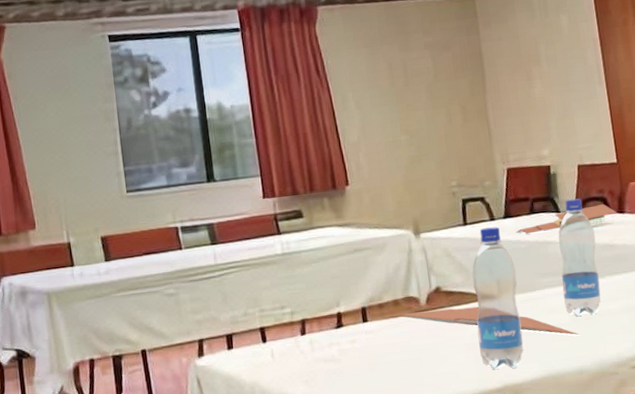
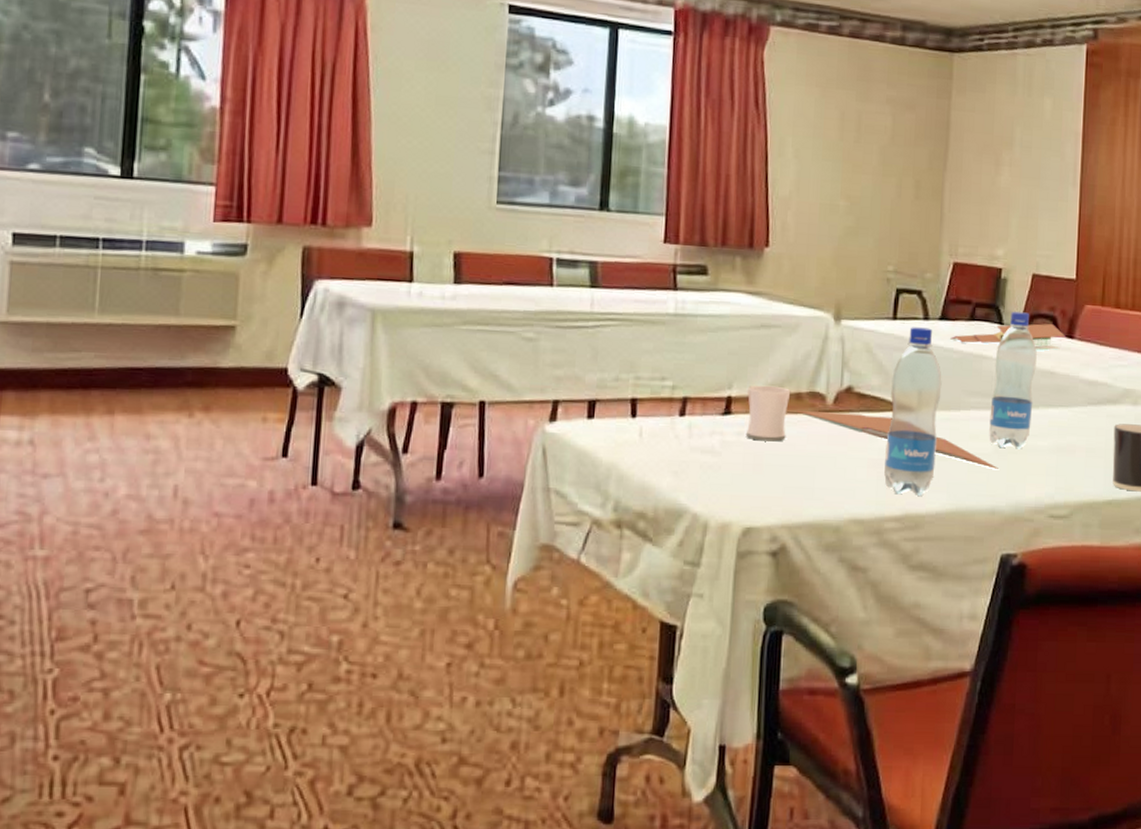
mug: none [353,297,392,345] -> present [745,385,791,442]

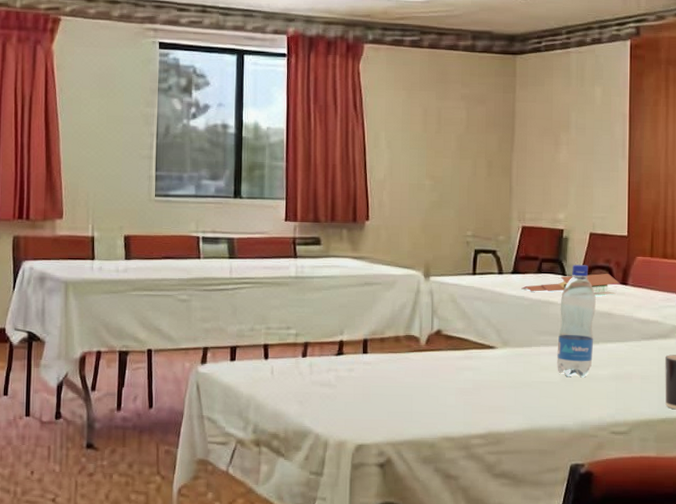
mug: present [745,385,791,442] -> none [355,331,391,376]
papers: present [796,409,998,470] -> none [396,350,566,395]
bottle: present [884,327,942,496] -> none [470,280,516,417]

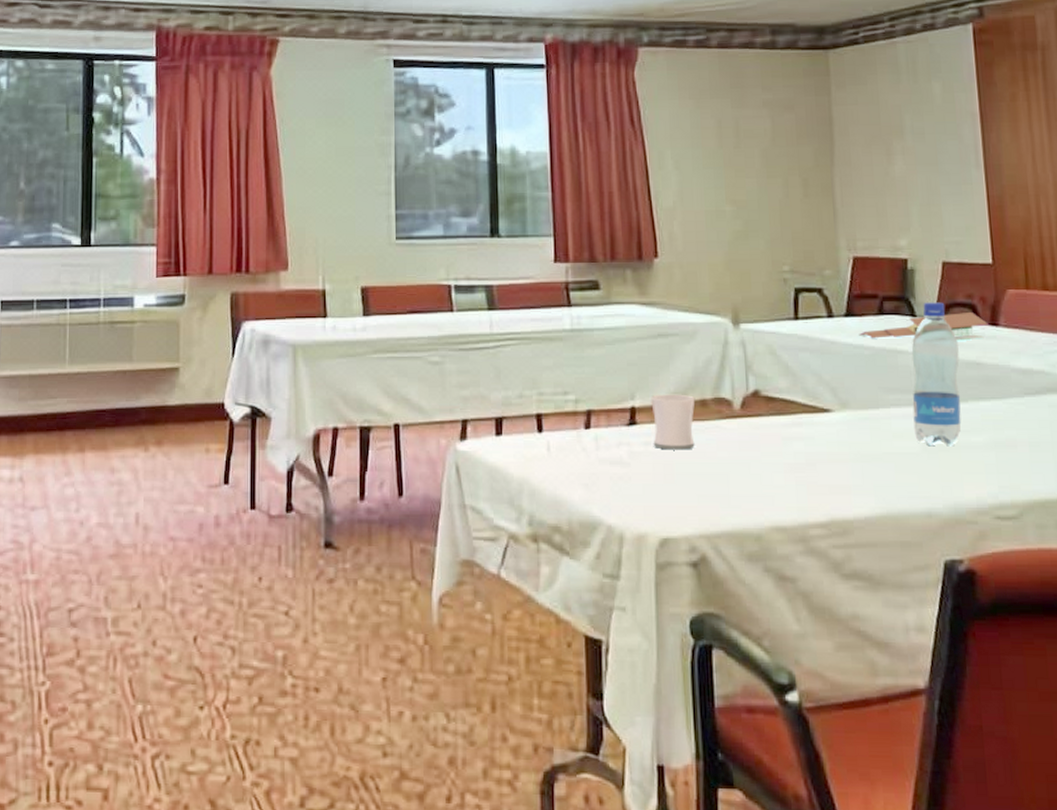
mug: none [355,331,391,376] -> present [651,394,695,450]

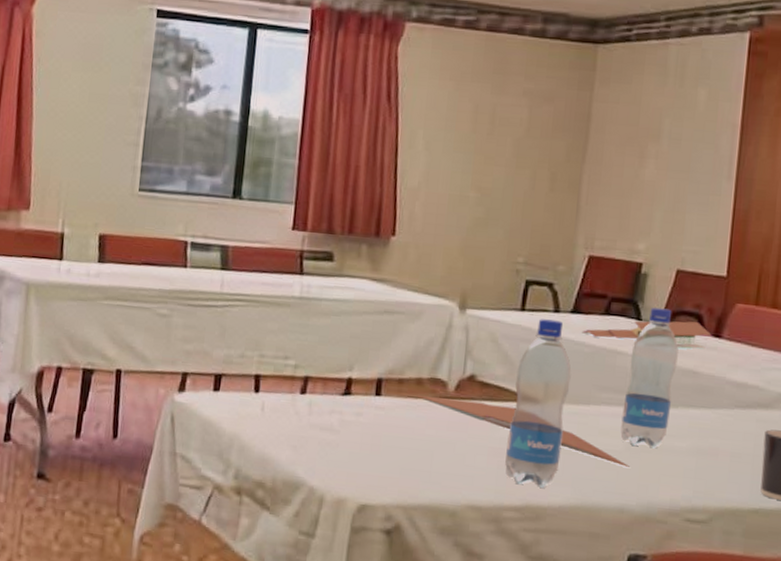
mug: present [651,394,695,450] -> none [364,368,412,424]
papers: none [703,416,930,470] -> present [417,394,630,468]
bottle: none [800,325,858,500] -> present [505,319,572,488]

